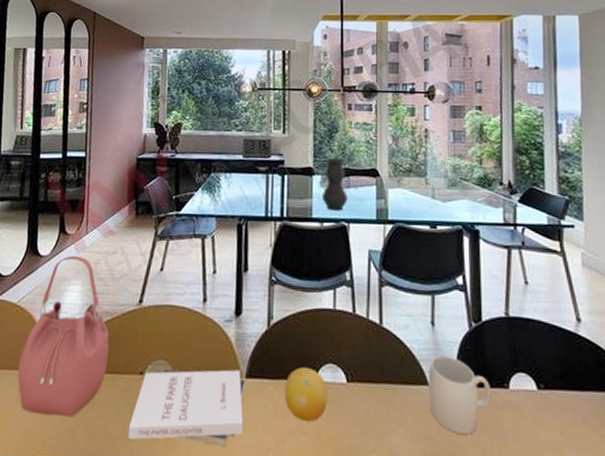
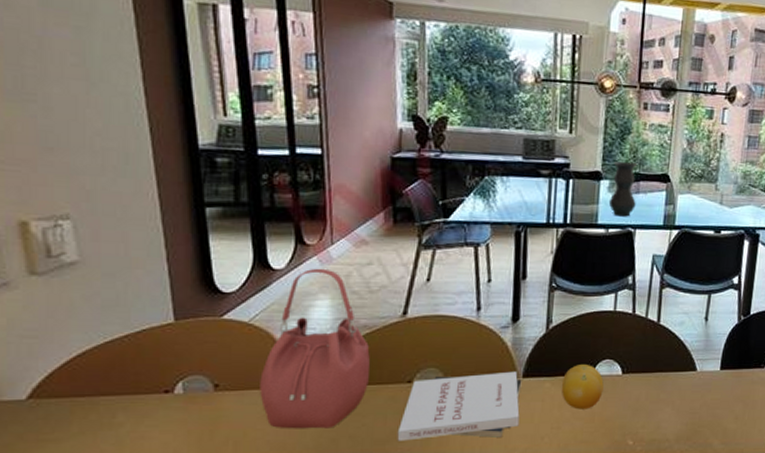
mug: present [428,354,491,434] -> none [695,345,749,406]

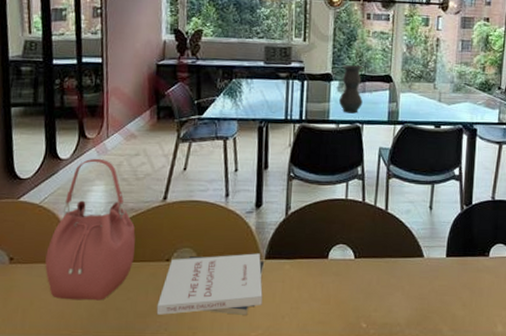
fruit: present [561,363,604,410] -> none [299,247,338,291]

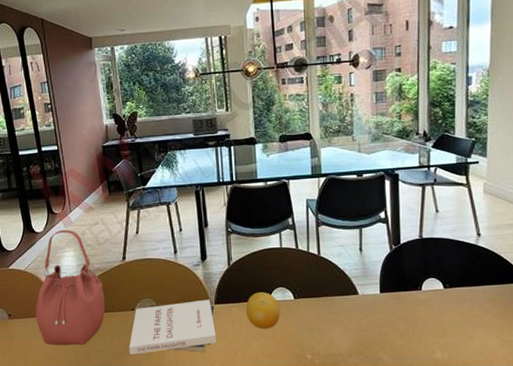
fruit: none [299,247,338,291] -> present [246,291,280,329]
vase: present [338,64,363,114] -> none [263,127,286,171]

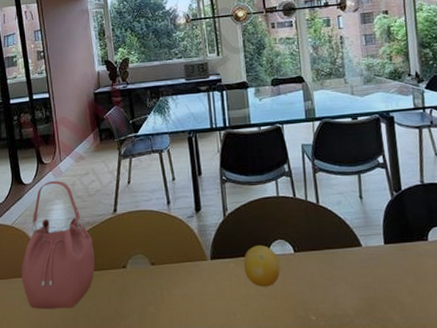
books: present [128,299,217,355] -> none [119,254,214,319]

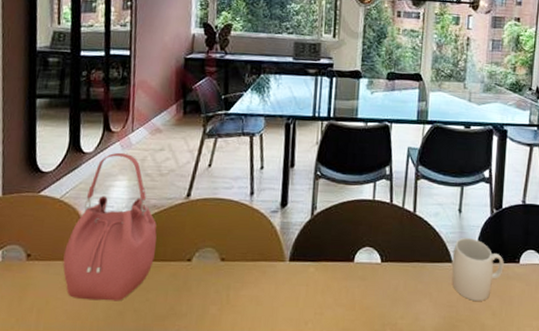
fruit: present [243,245,280,287] -> none [324,250,364,296]
mug: none [360,221,413,281] -> present [451,237,504,301]

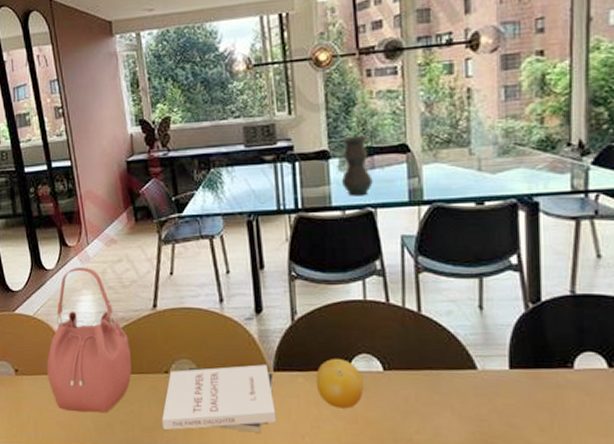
books: none [175,254,289,320] -> present [161,364,276,433]
fruit: none [324,250,364,296] -> present [315,358,364,409]
vase: none [367,61,392,112] -> present [340,135,373,196]
mug: present [451,237,504,301] -> none [476,338,551,414]

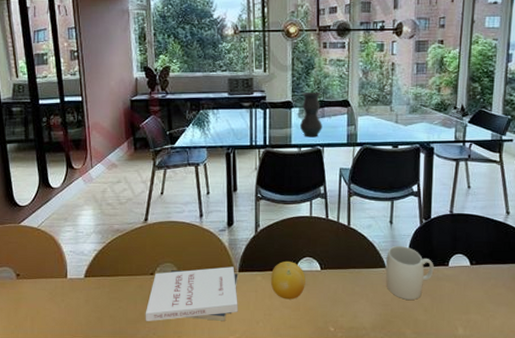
handbag: present [47,267,132,413] -> none [47,186,122,310]
mug: none [476,338,551,414] -> present [385,245,434,300]

